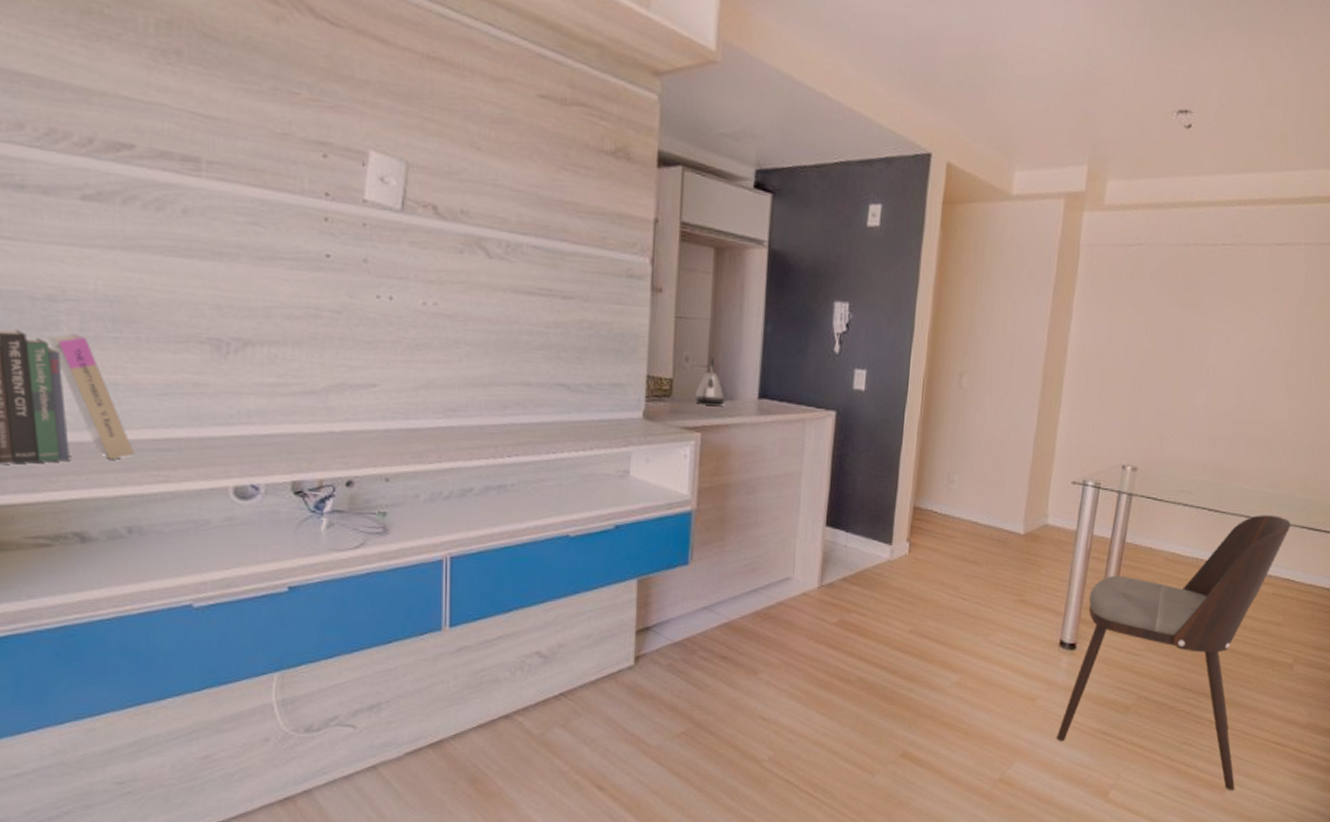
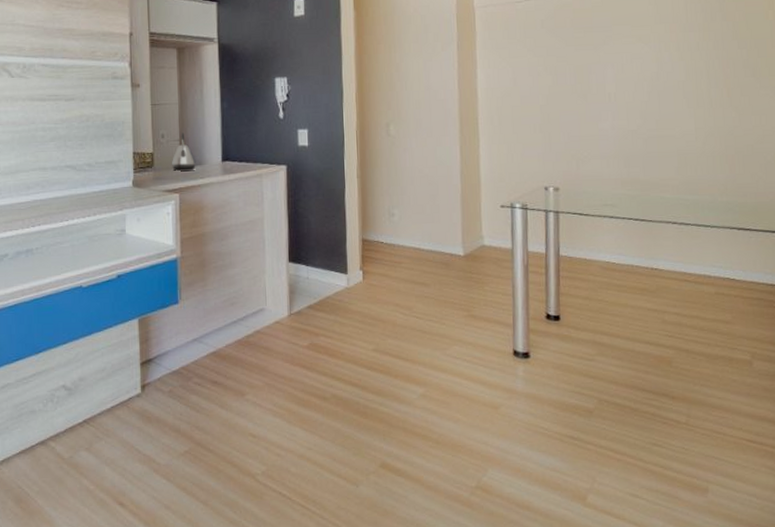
dining chair: present [1056,515,1292,791] -> none [525,219,720,492]

